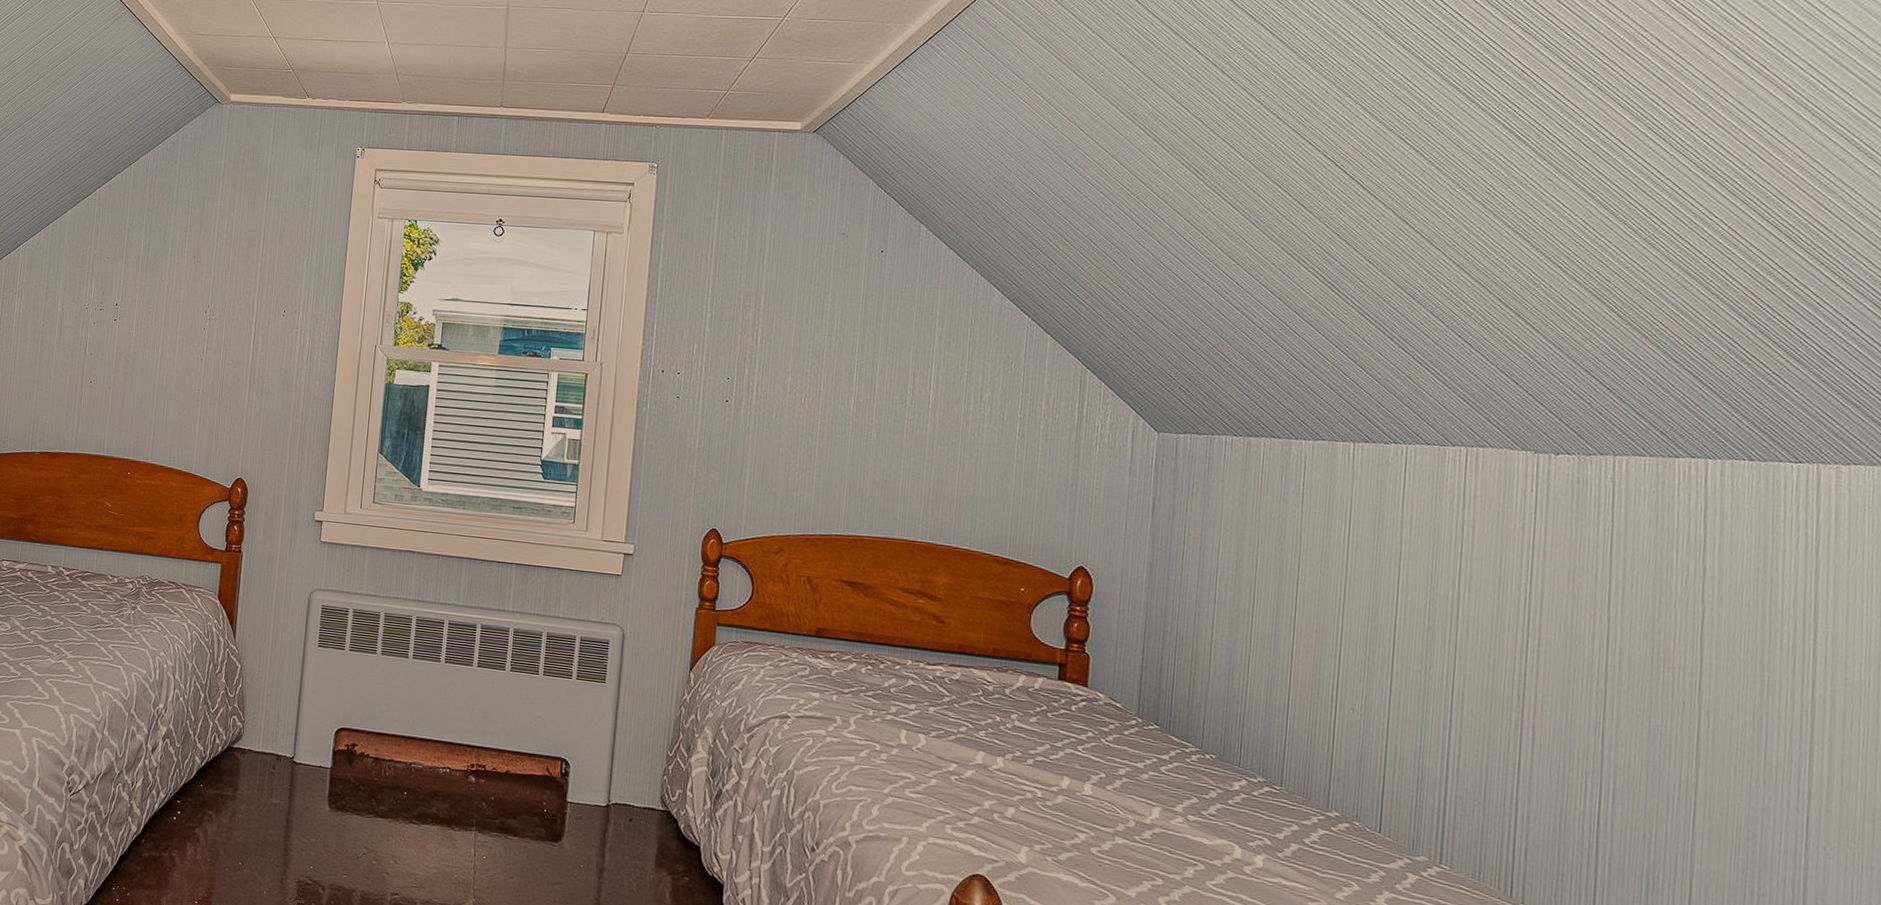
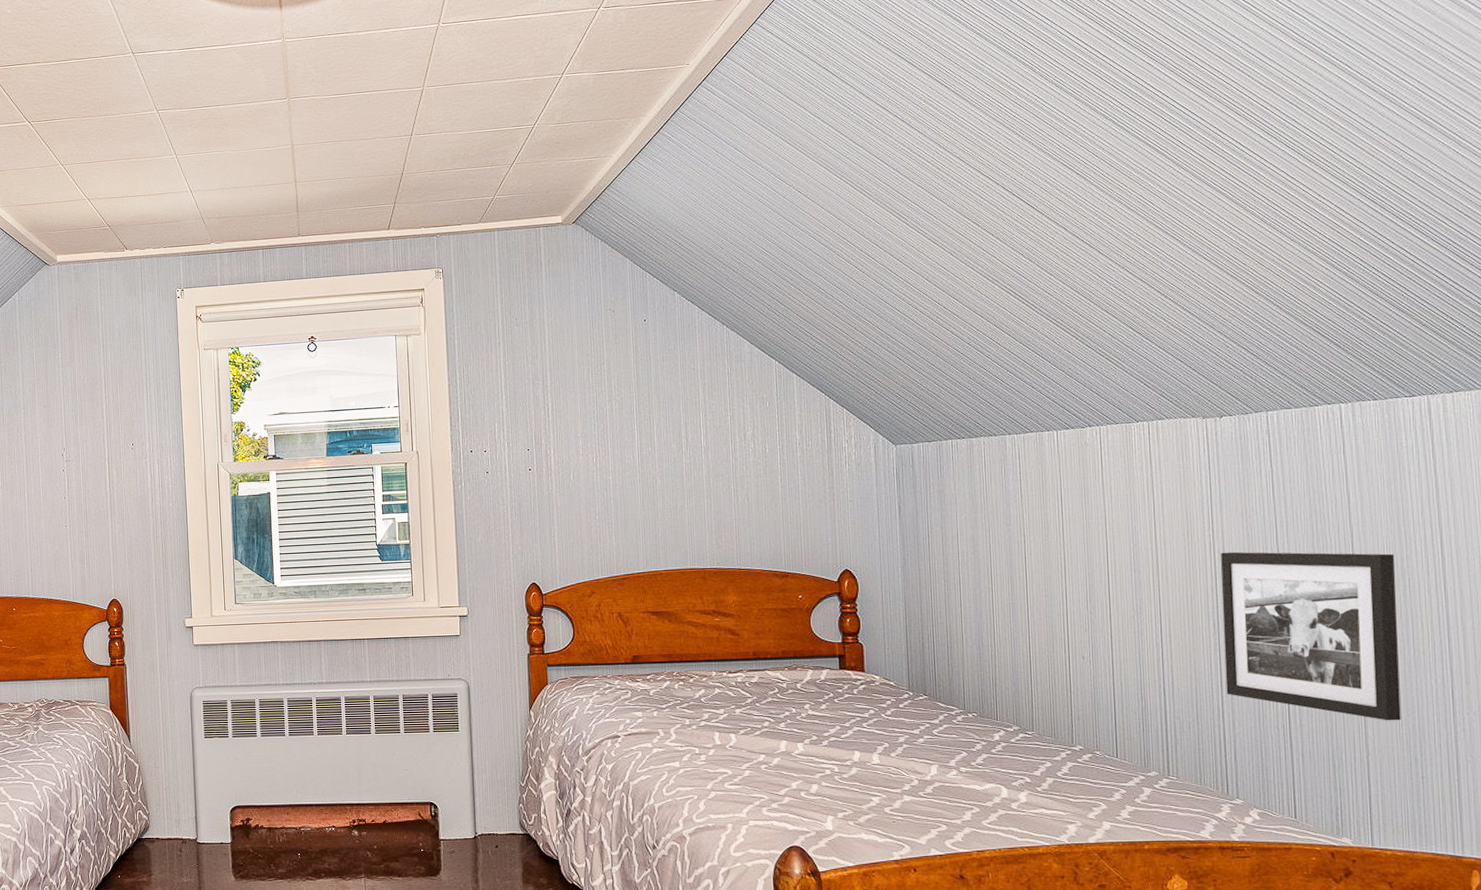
picture frame: none [1524,612,1754,844] -> present [1220,551,1401,721]

